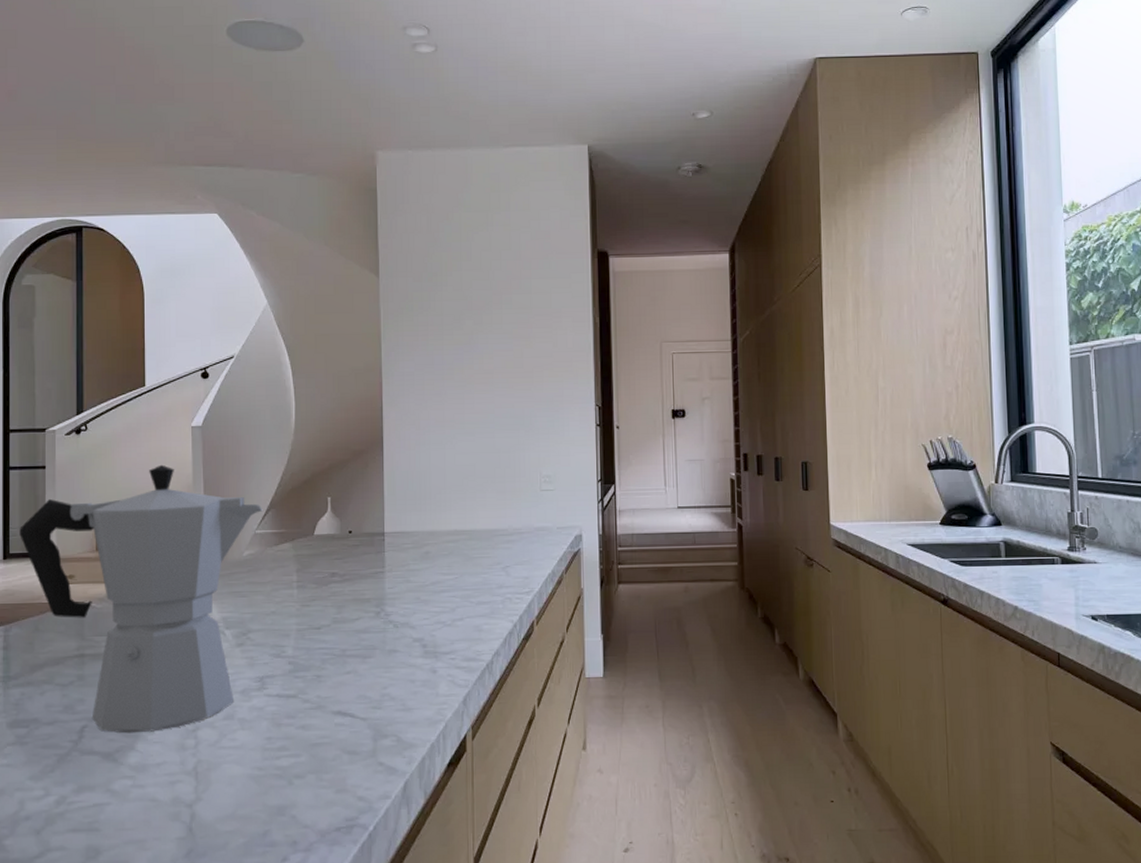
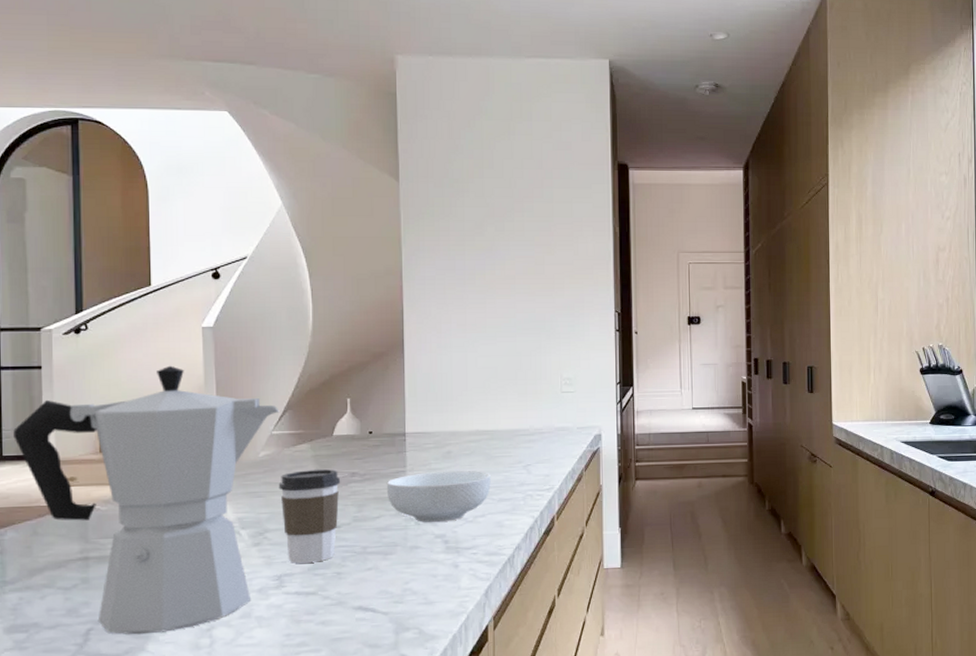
coffee cup: none [261,569,321,665] -> present [278,469,341,563]
cereal bowl: none [365,571,469,626] -> present [386,470,491,523]

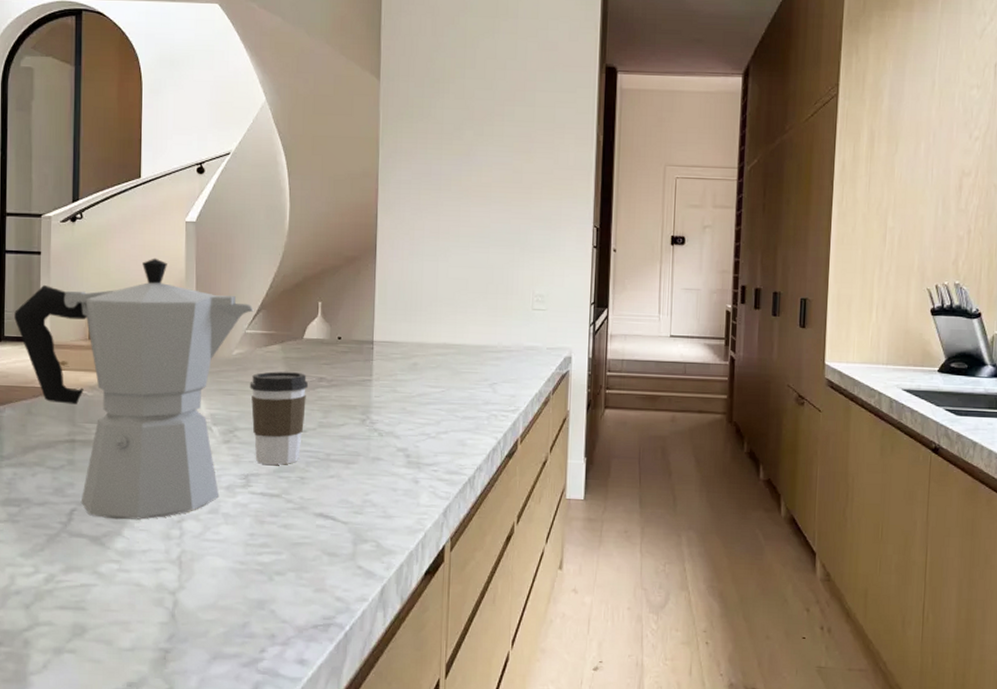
cereal bowl: present [386,470,491,523] -> none [352,382,456,436]

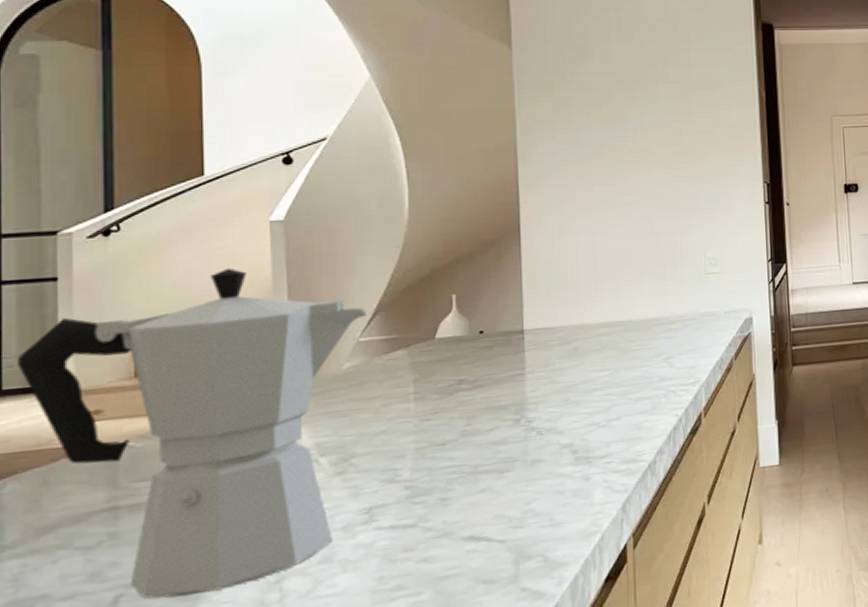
coffee cup: present [249,371,309,465] -> none [367,378,446,492]

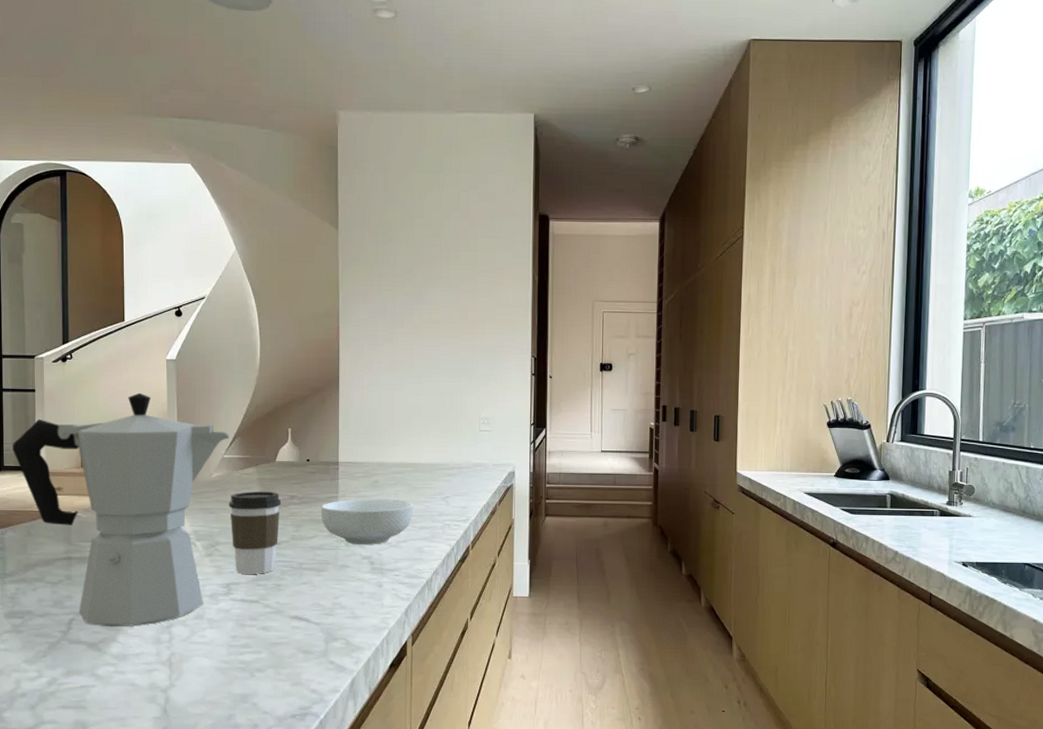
coffee cup: none [367,378,446,492] -> present [228,491,282,574]
cereal bowl: none [501,367,626,432] -> present [321,498,413,545]

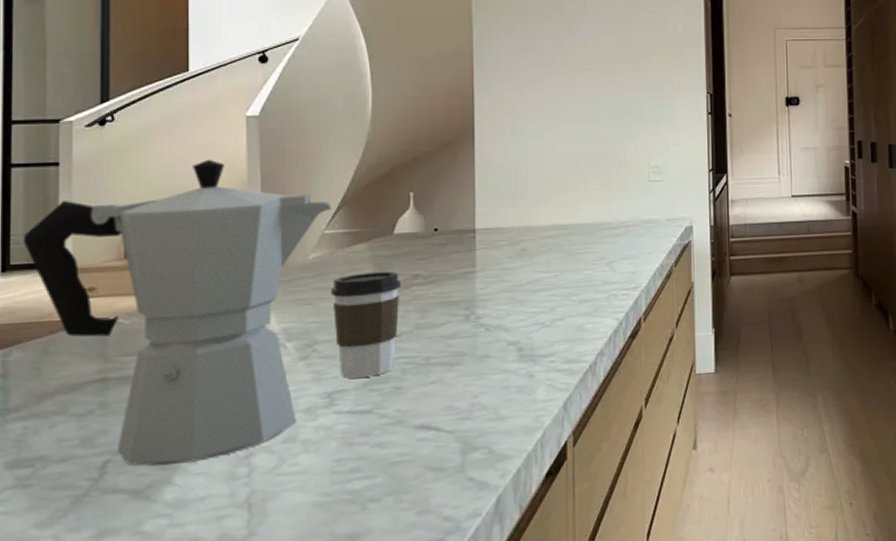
cereal bowl: present [321,498,413,545] -> none [453,268,570,329]

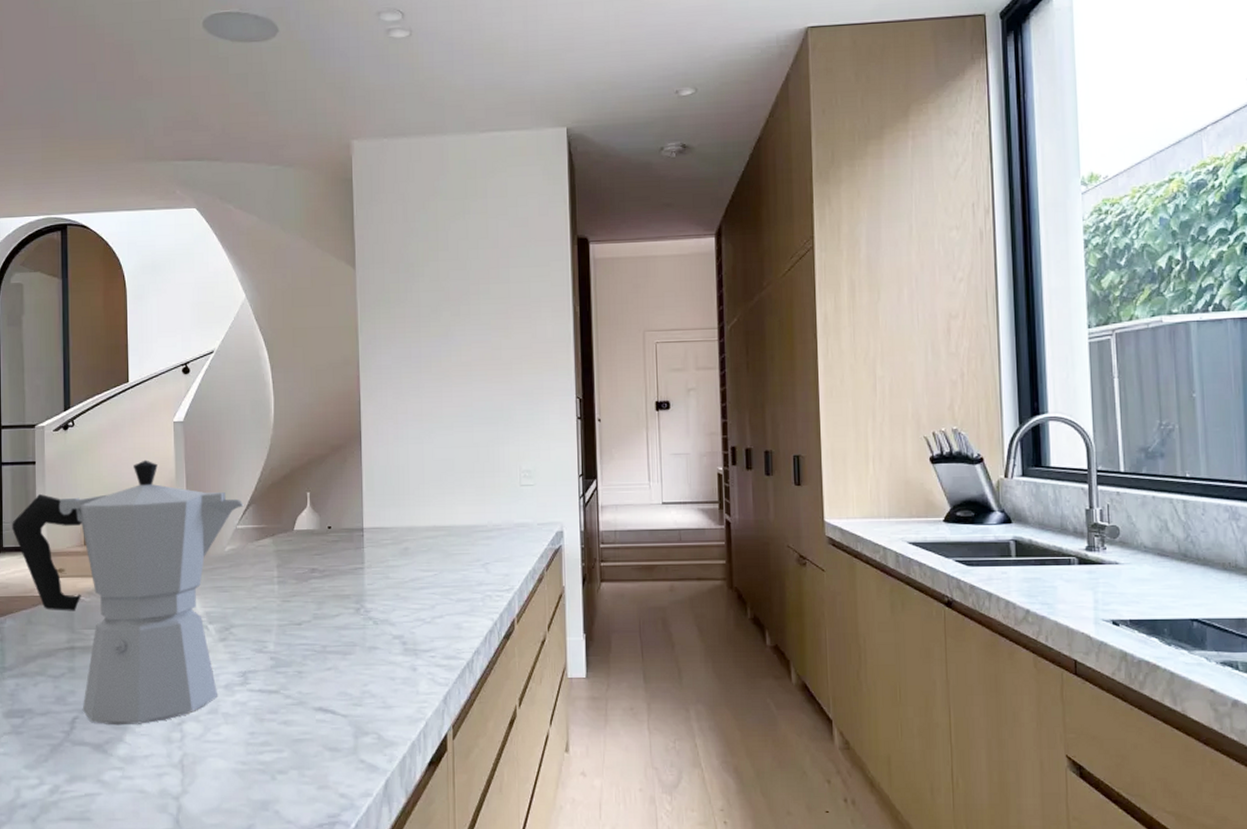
coffee cup: present [330,271,402,379] -> none [243,565,302,660]

